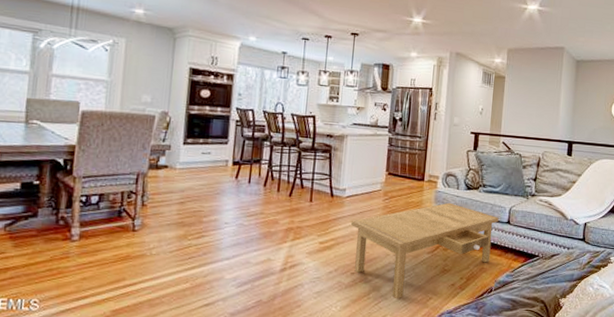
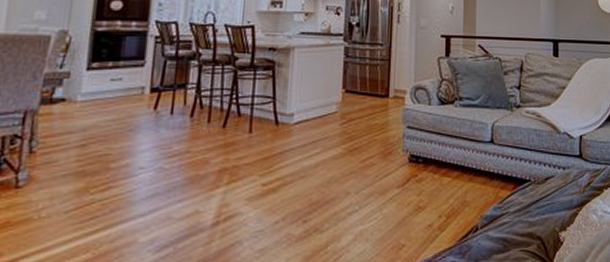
coffee table: present [351,202,499,299] -> none [302,122,480,251]

